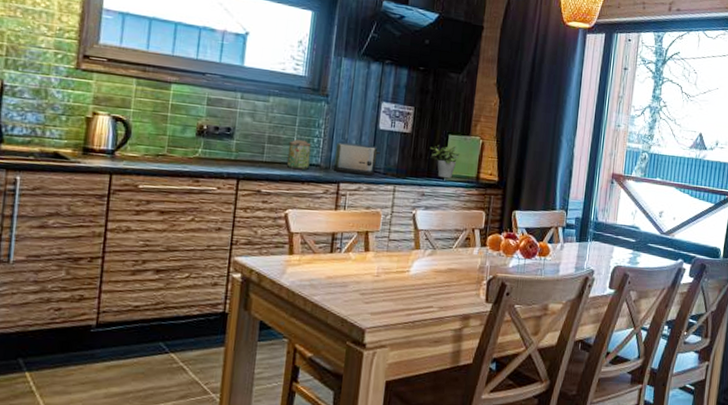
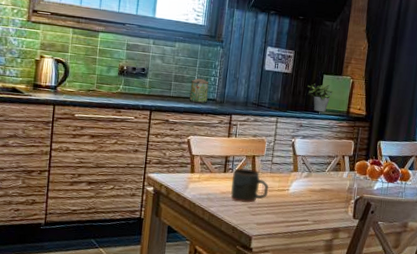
toaster: present [333,141,381,176] -> none [226,80,266,109]
mug: none [338,247,385,288] -> present [230,168,269,203]

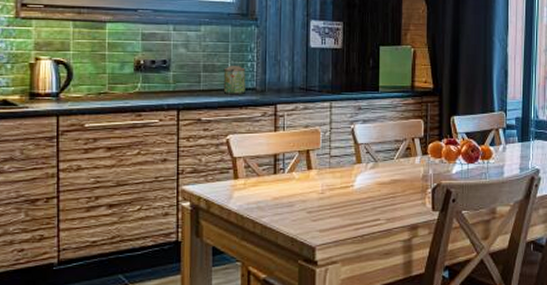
mug: present [230,168,269,203] -> none [284,166,329,207]
potted plant: present [307,83,332,113] -> none [362,57,392,90]

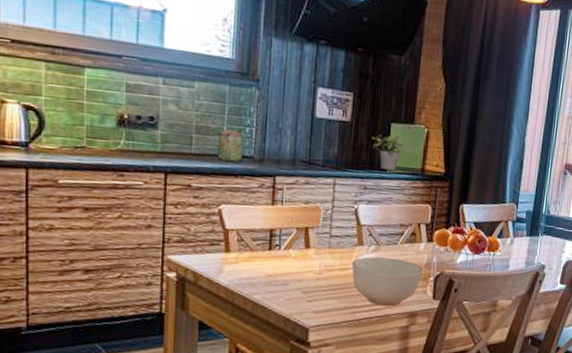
bowl: none [352,173,420,220] -> present [351,257,423,306]
potted plant: none [362,57,392,90] -> present [371,134,403,171]

